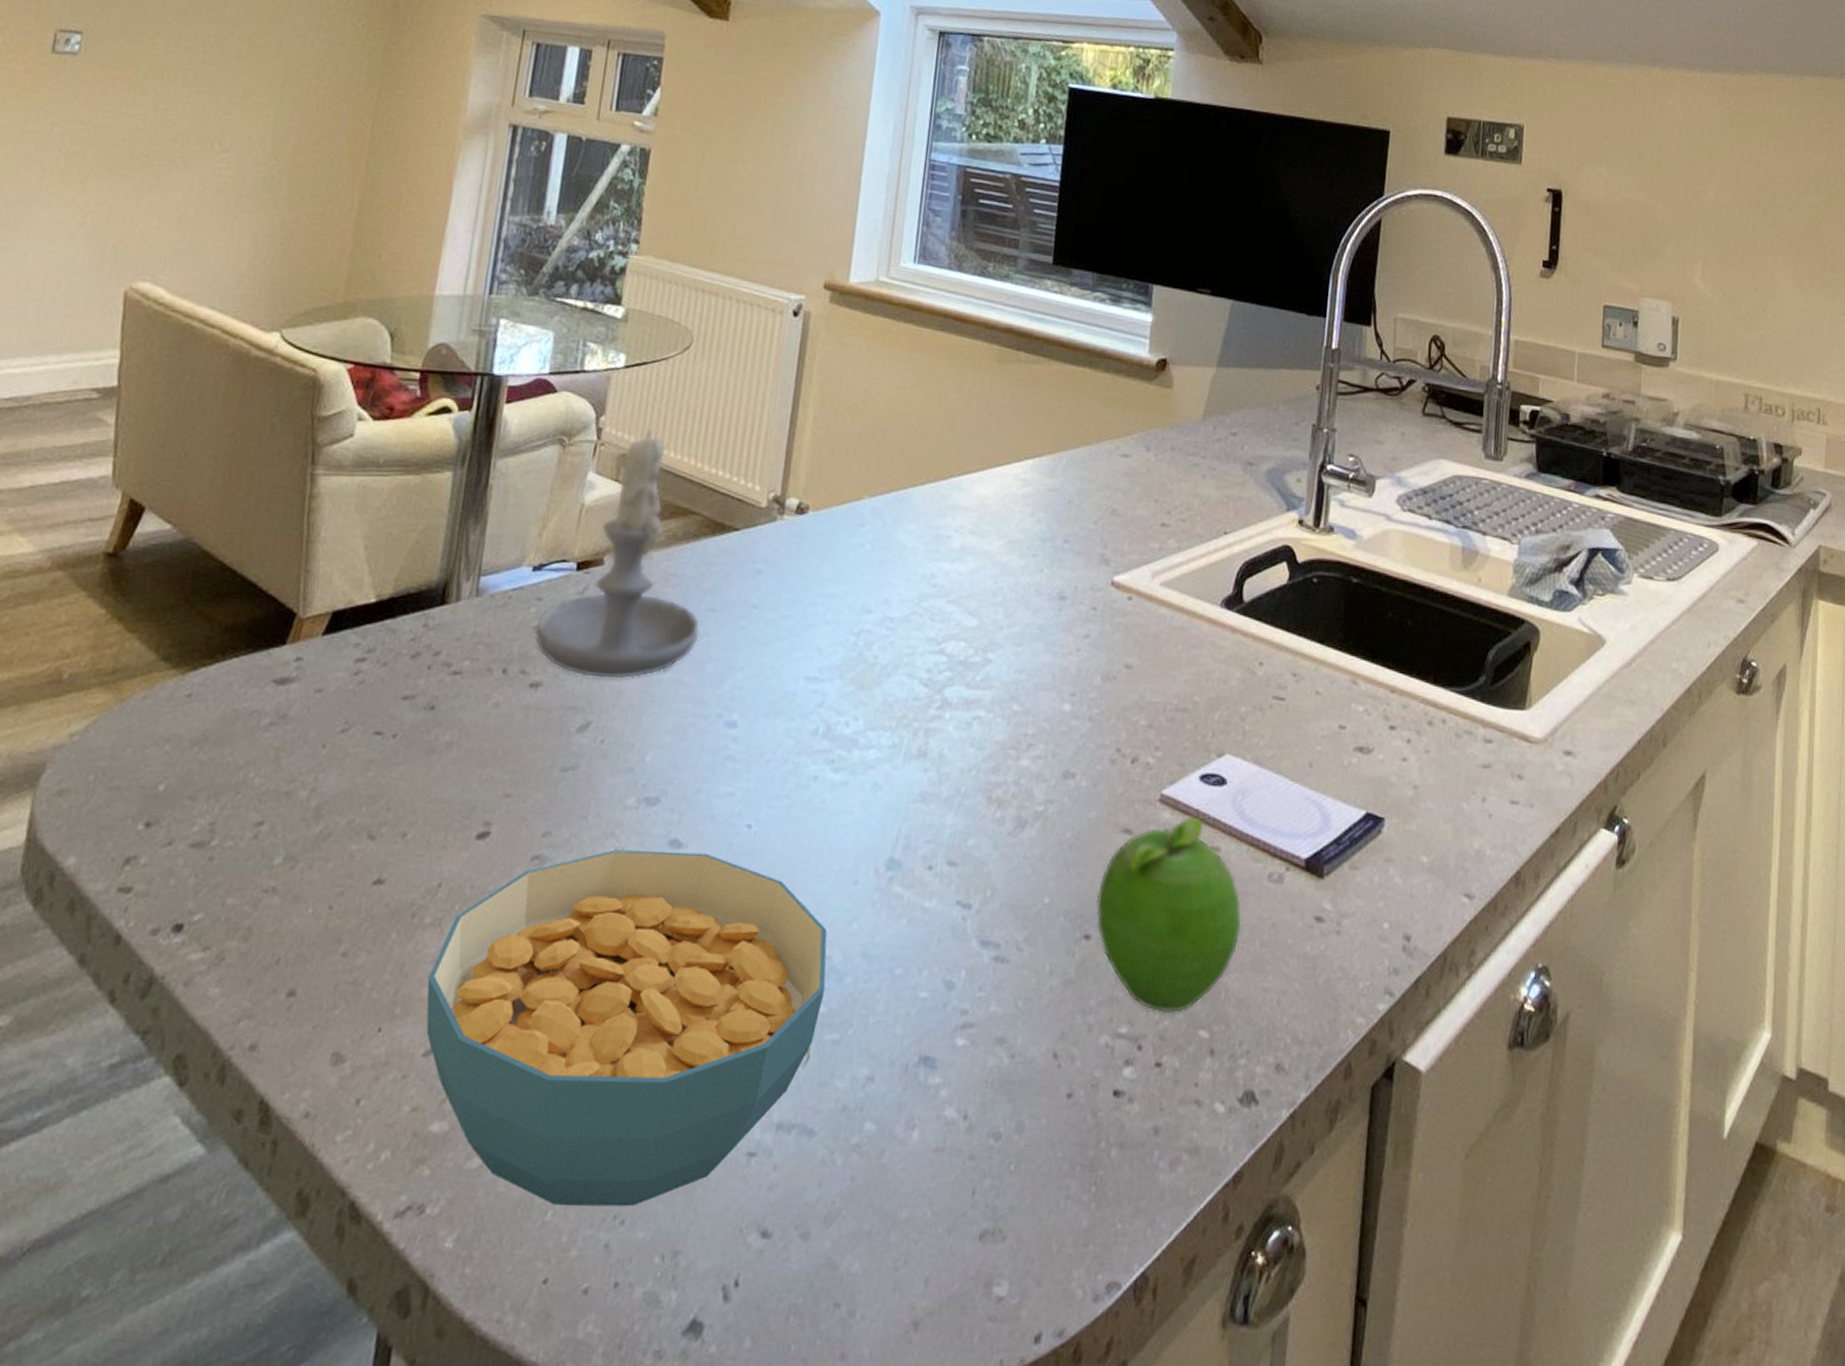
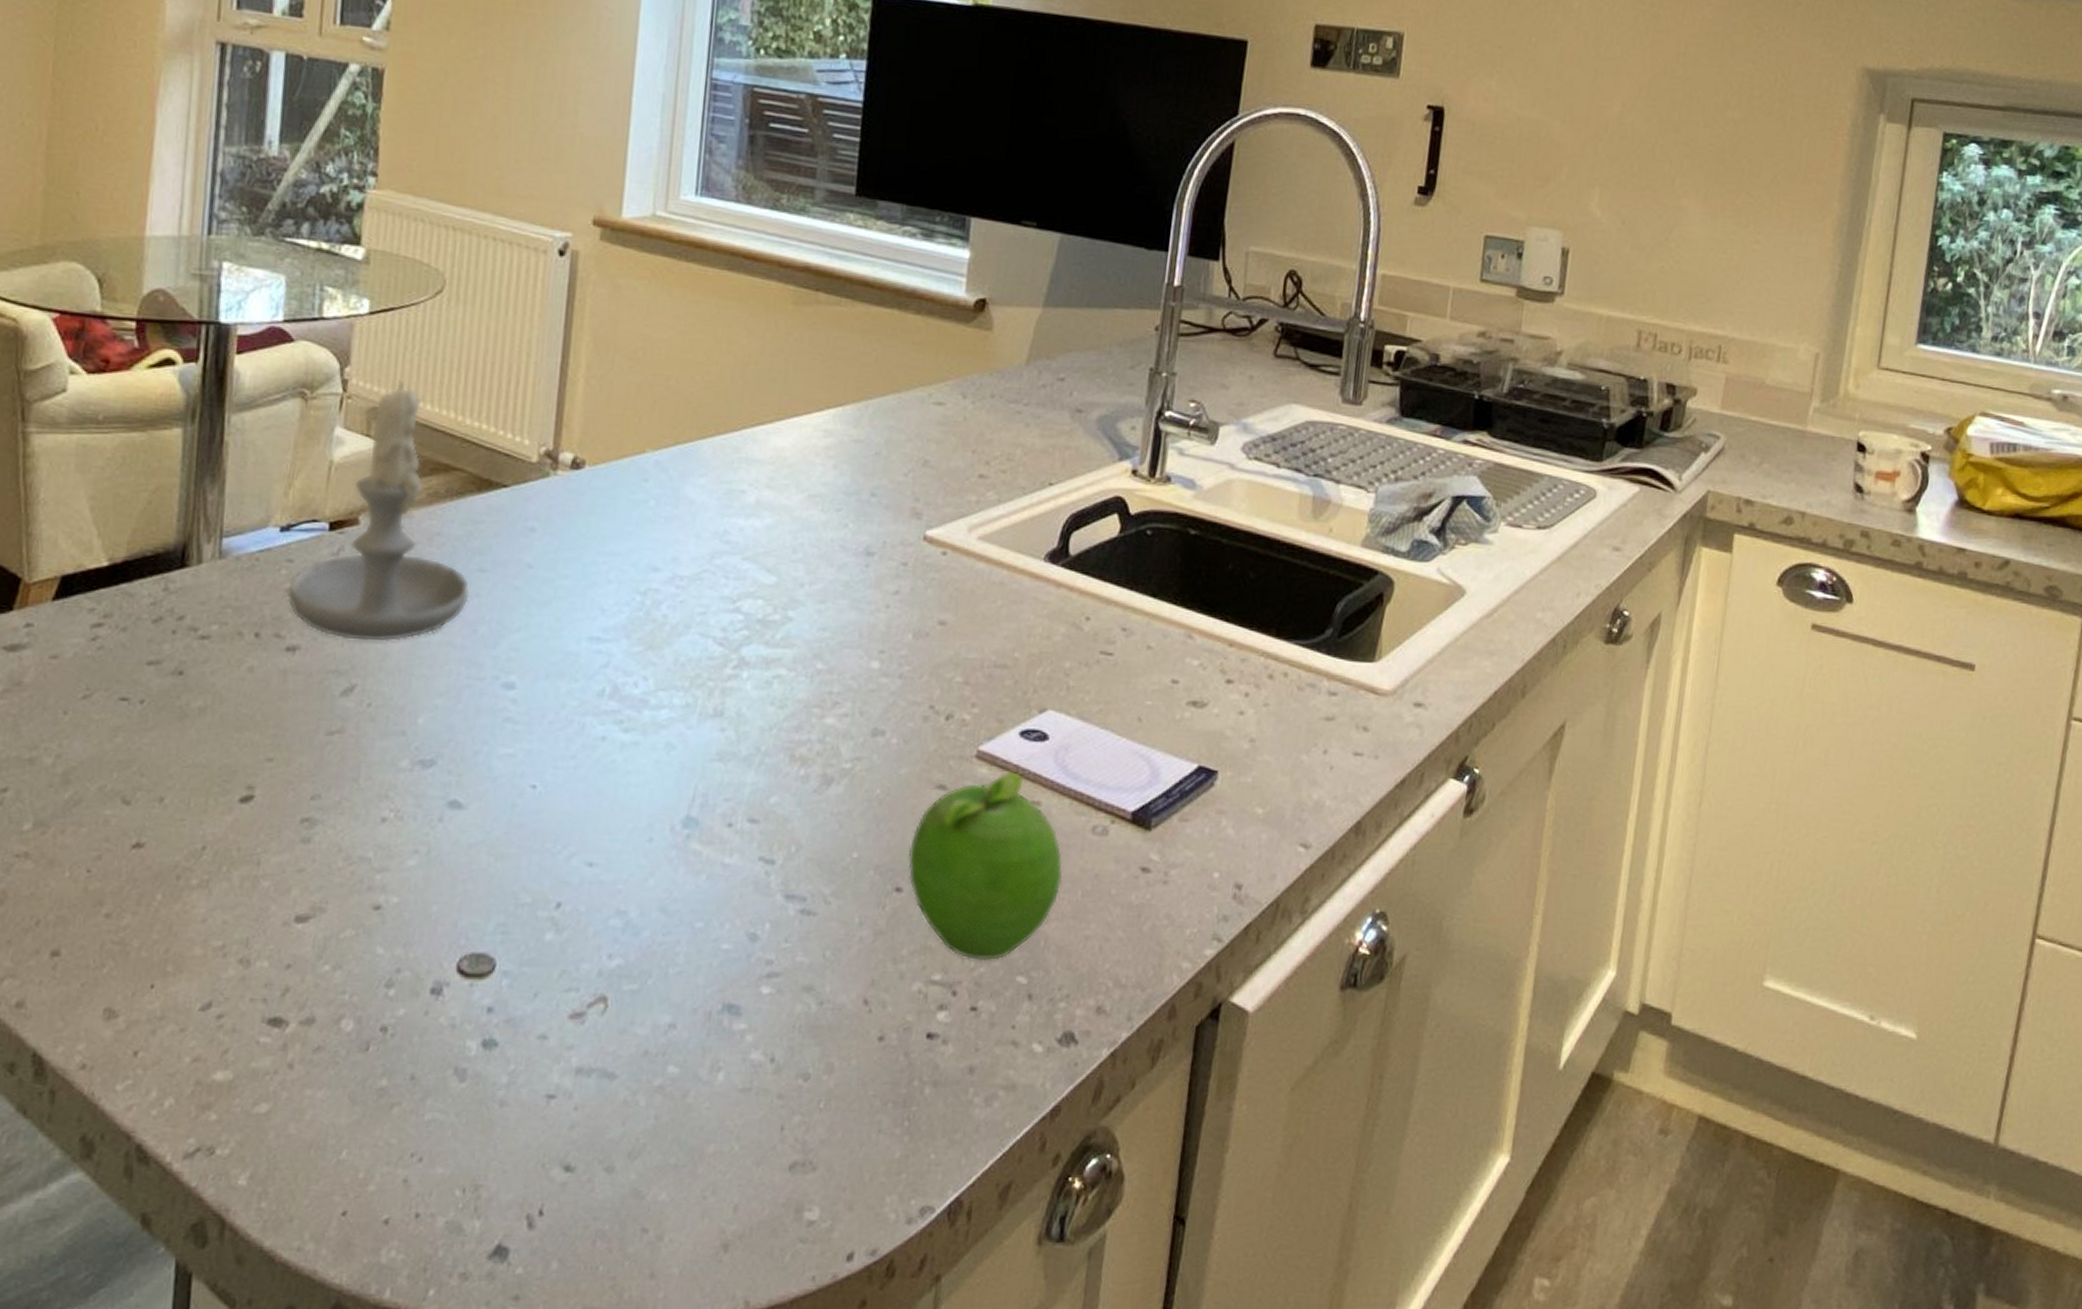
cereal bowl: present [426,850,827,1207] -> none [198,811,622,1146]

